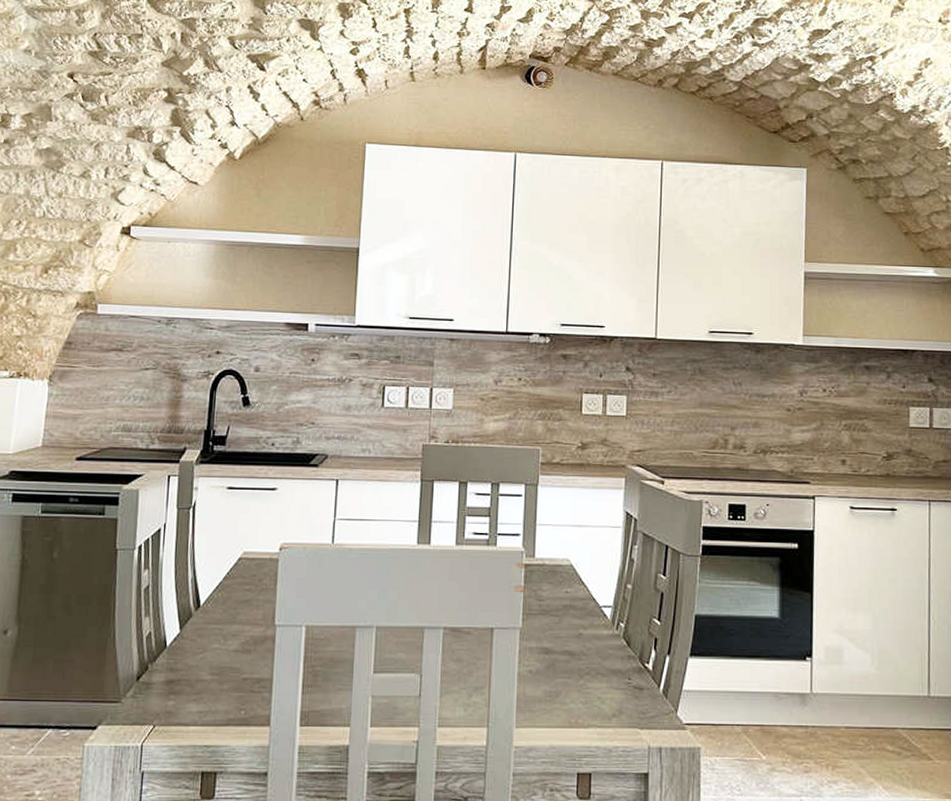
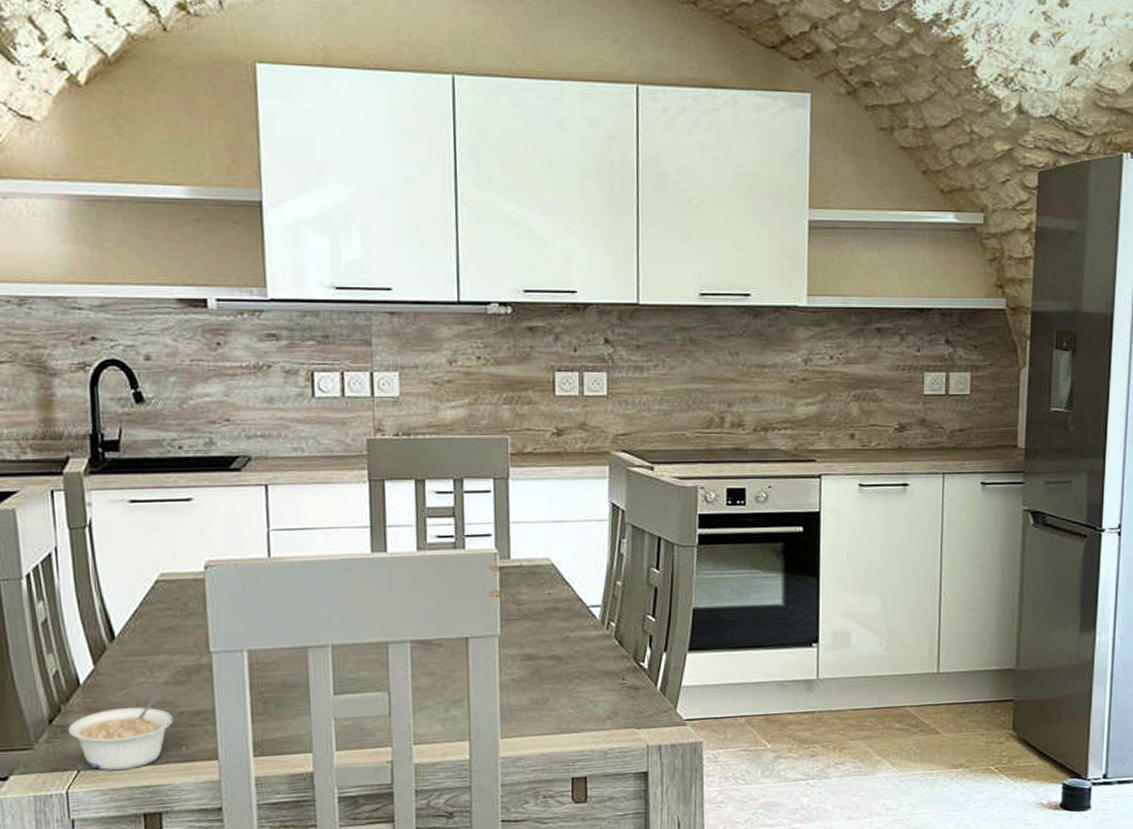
legume: none [150,660,238,729] -> present [67,693,174,771]

